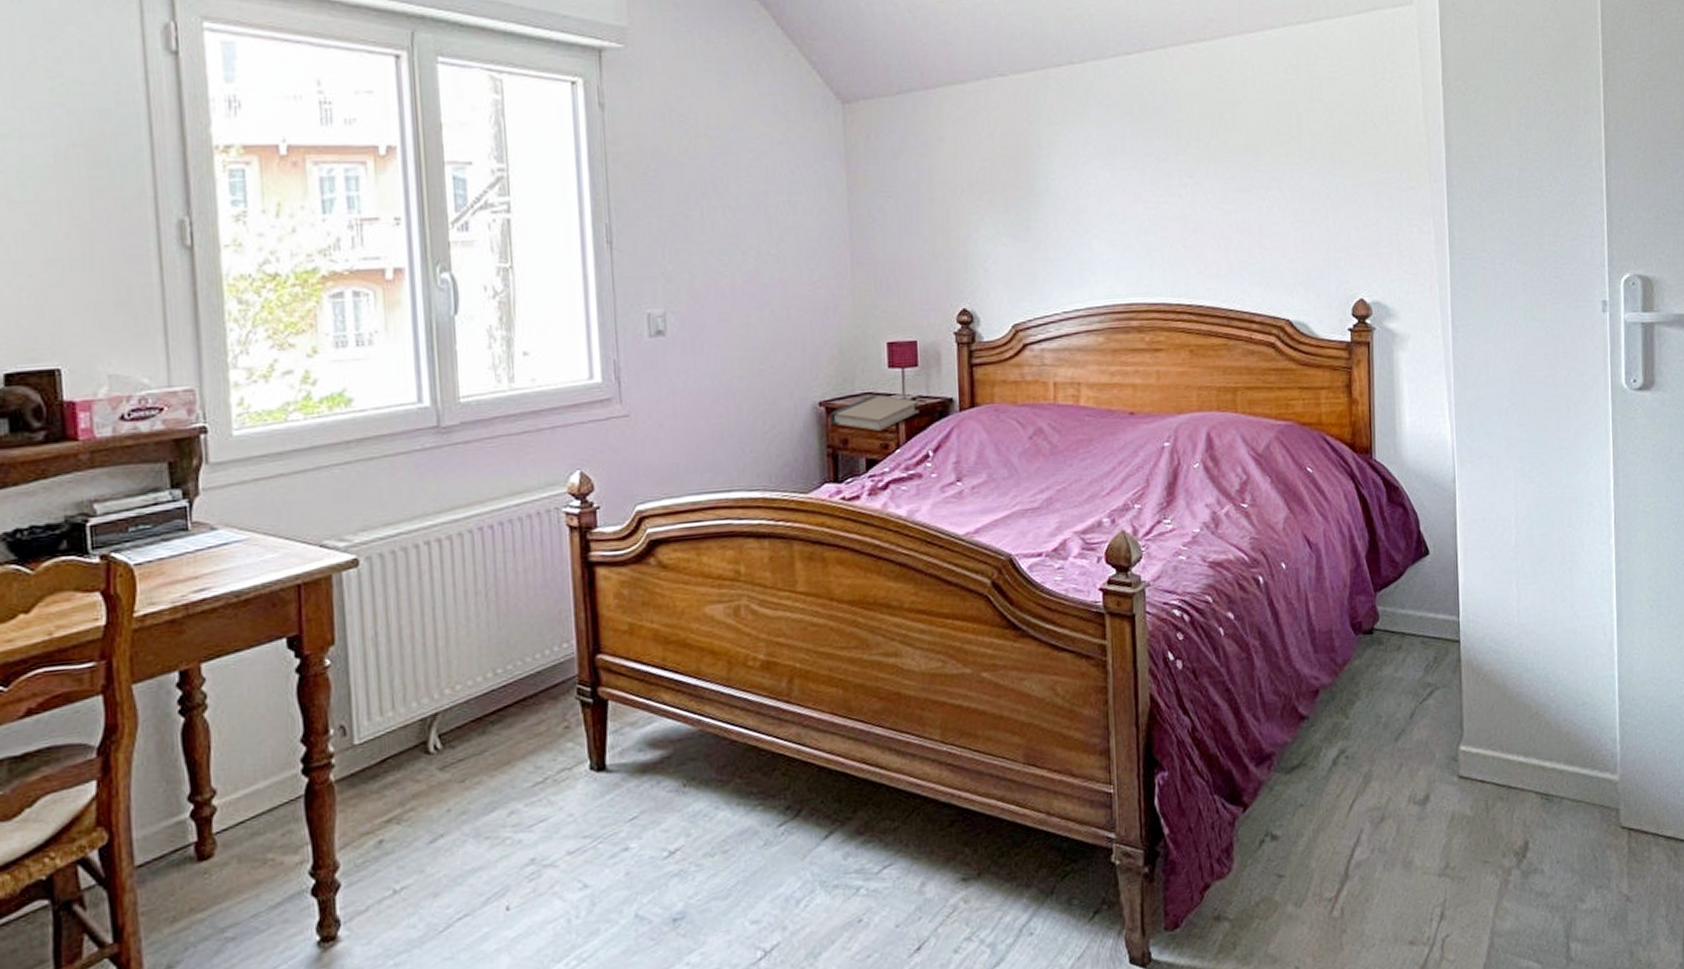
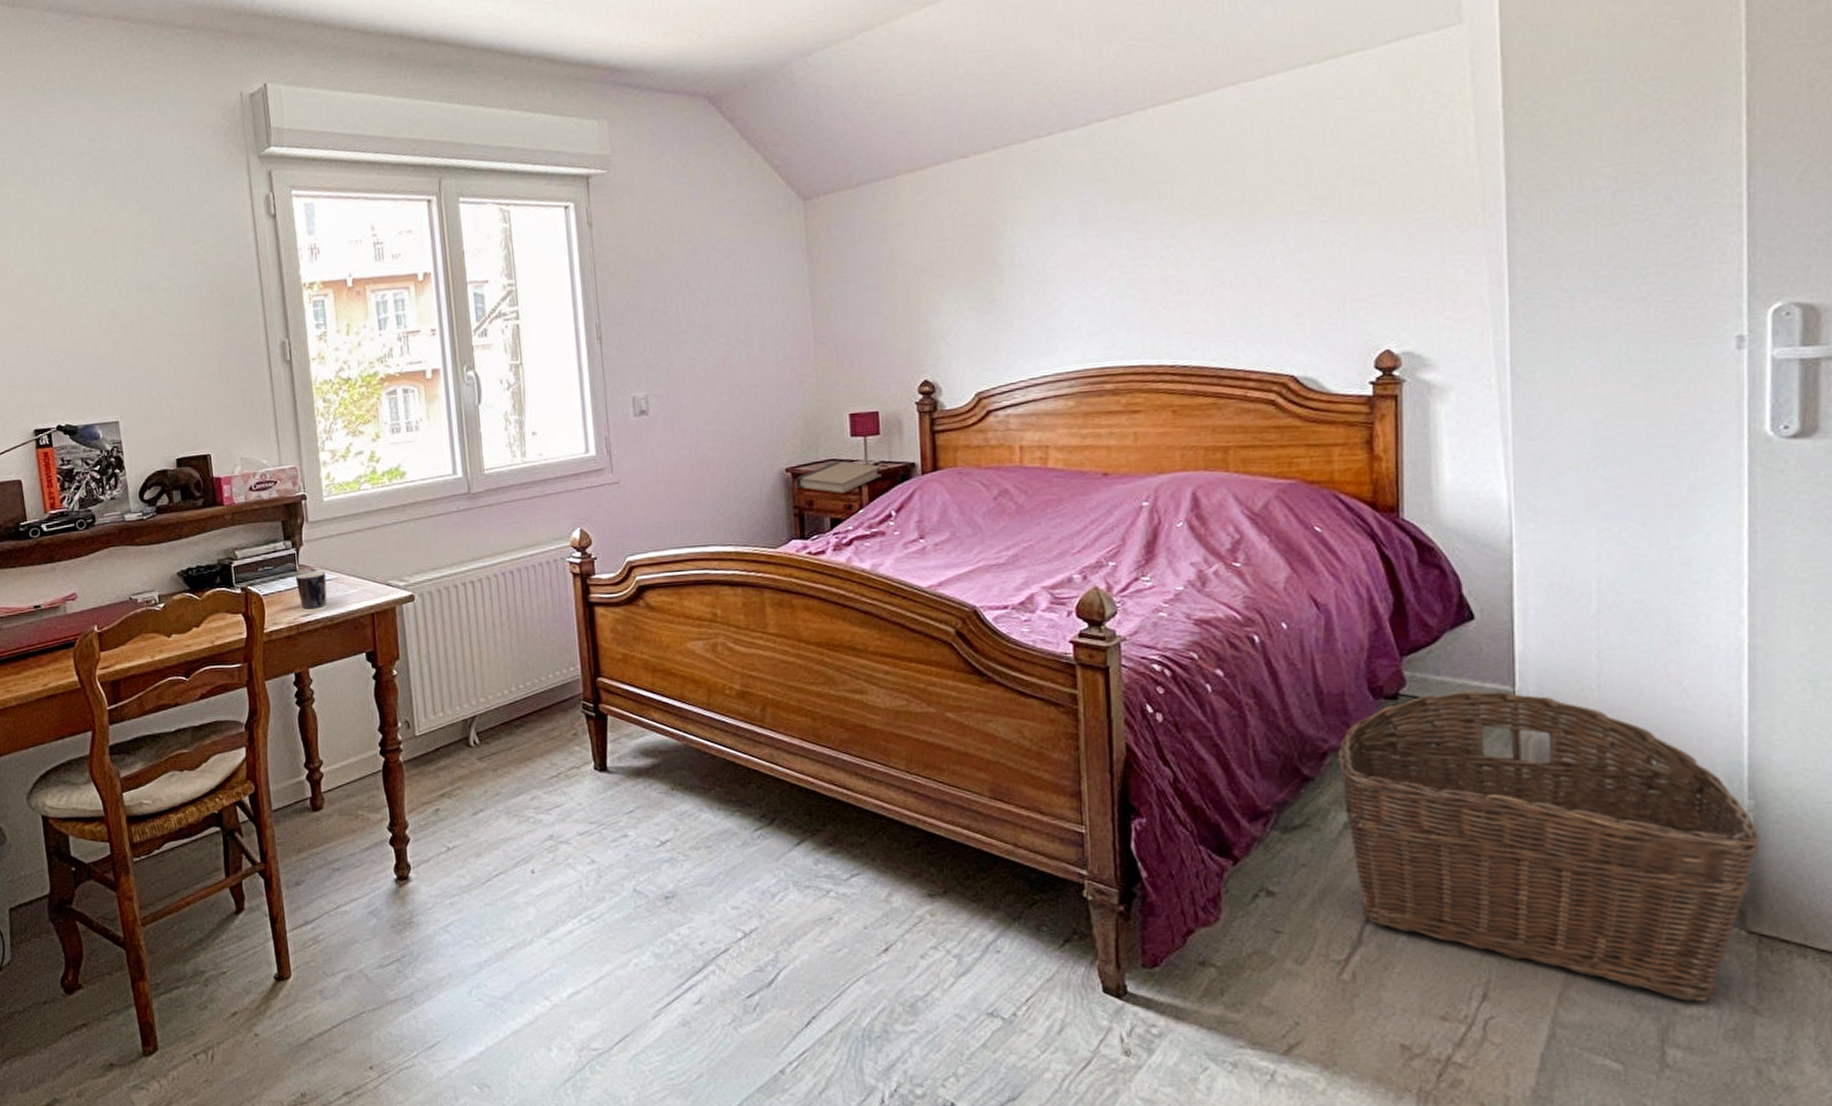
mug: none [185,530,233,587] -> present [295,571,328,613]
wicker basket: none [1327,621,1627,897] -> present [1338,690,1760,1001]

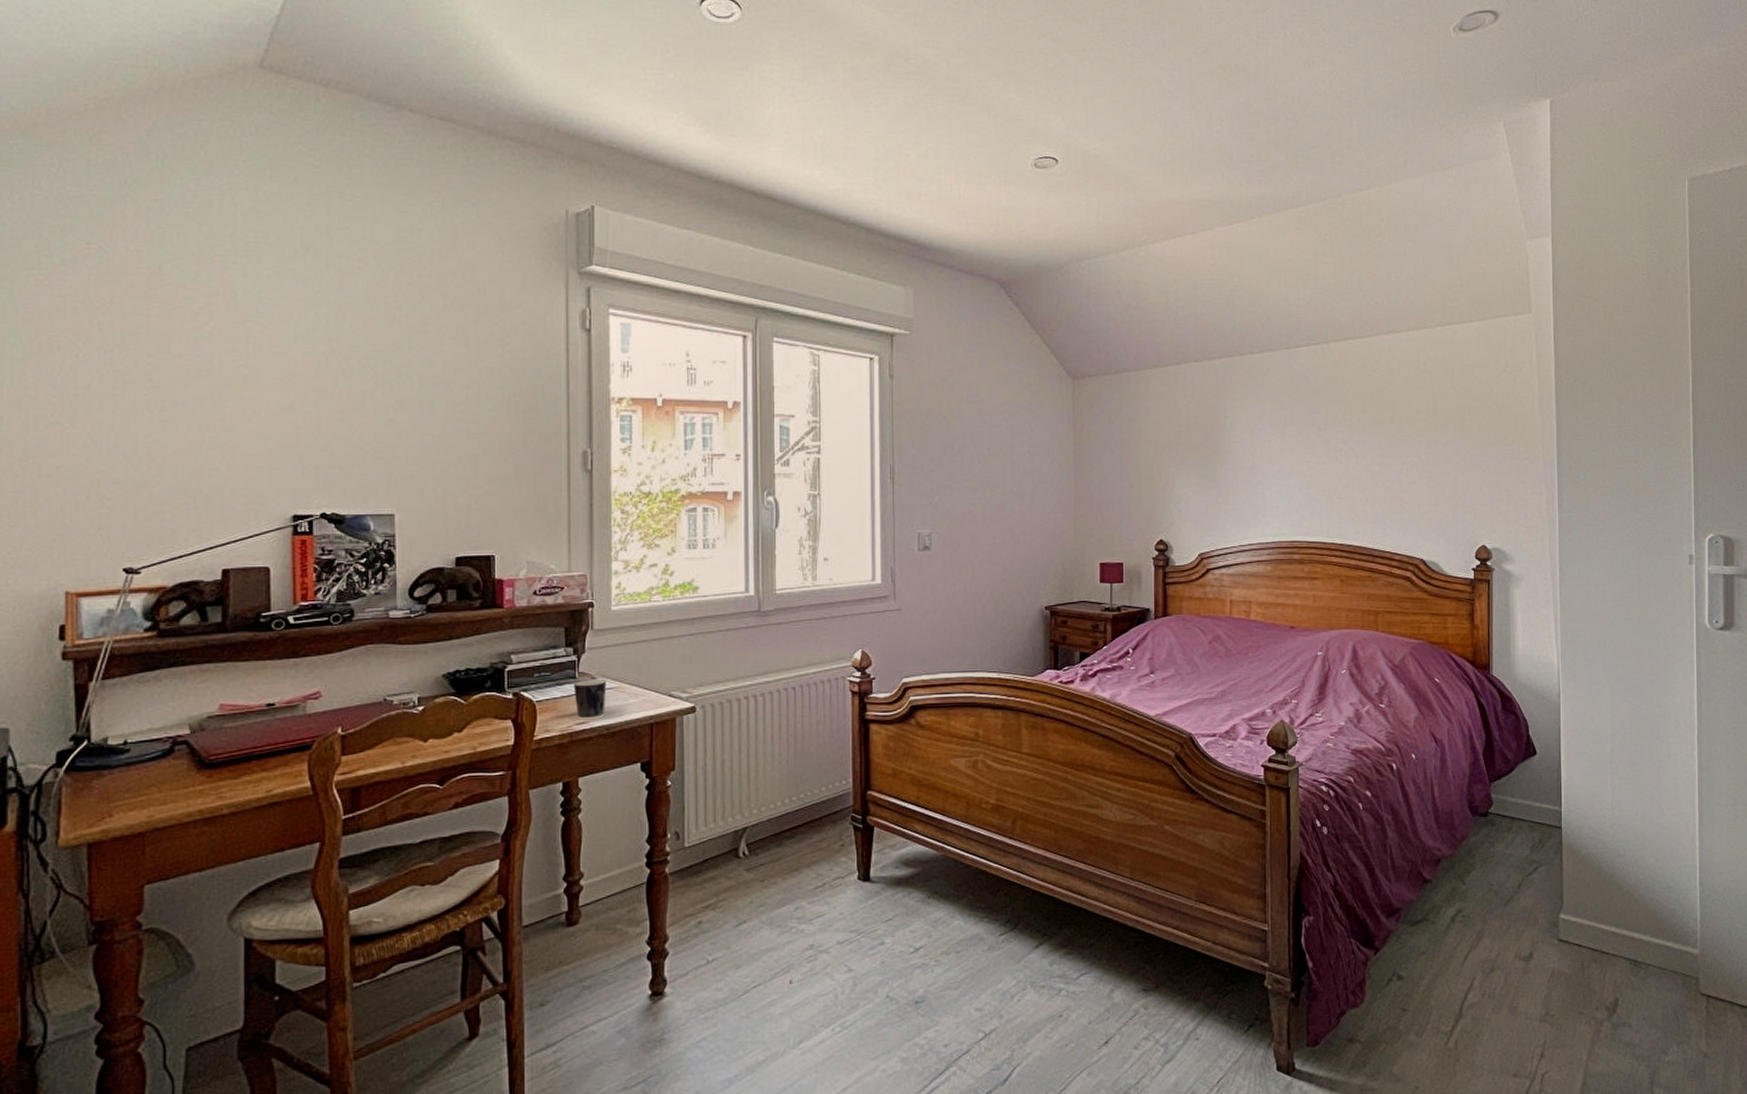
book: present [796,461,883,493] -> none [1053,603,1124,631]
wicker basket: present [1338,690,1760,1001] -> none [1448,809,1707,1050]

